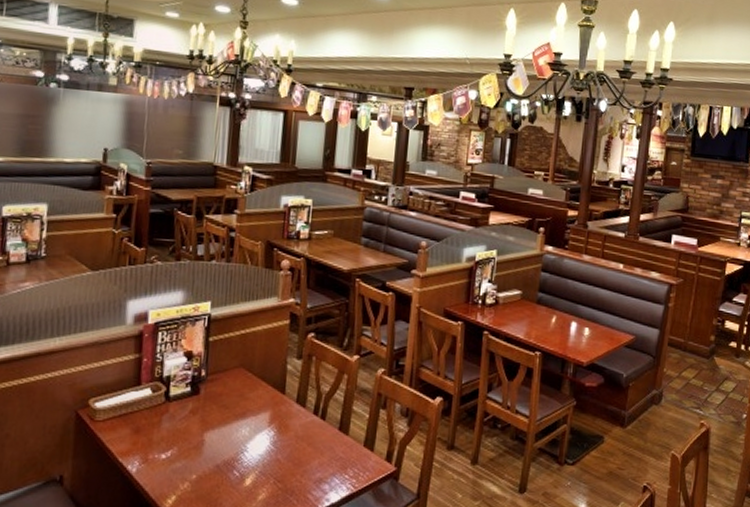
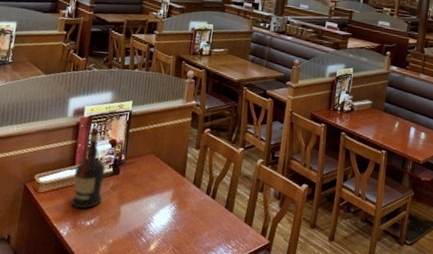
liquor: none [139,337,181,440] -> present [71,127,106,209]

